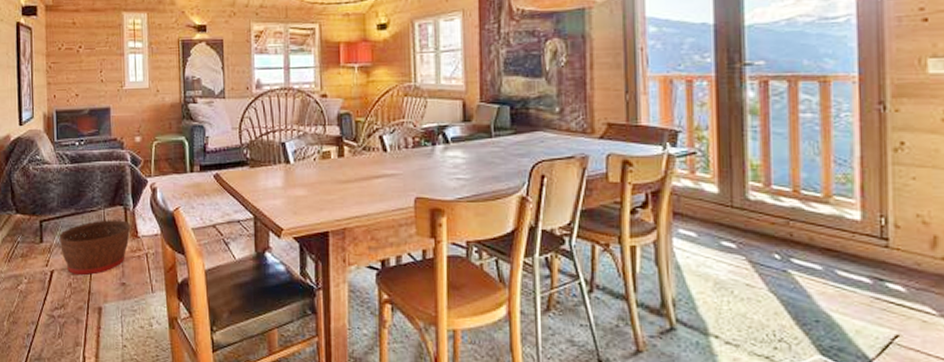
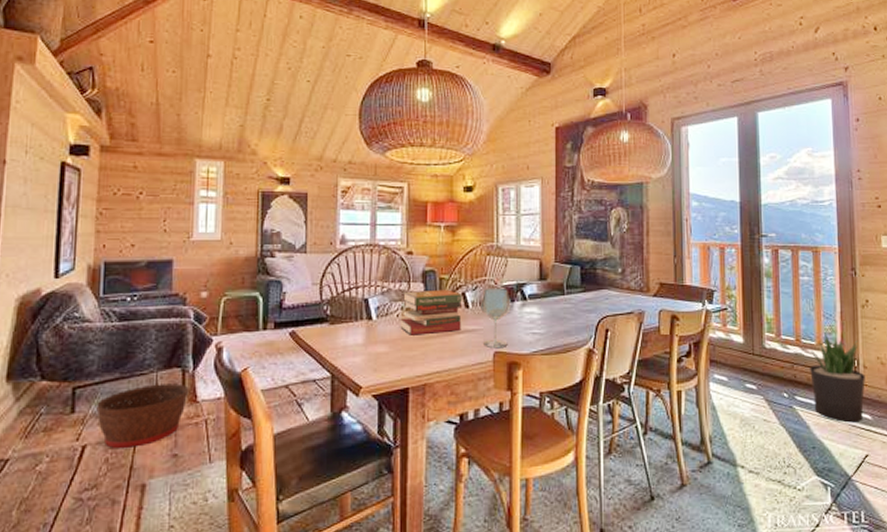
books: none [317,133,380,179] -> present [400,289,462,335]
wine glass: none [399,130,432,193] -> present [480,288,511,348]
planter: none [812,184,897,295] -> present [809,334,865,423]

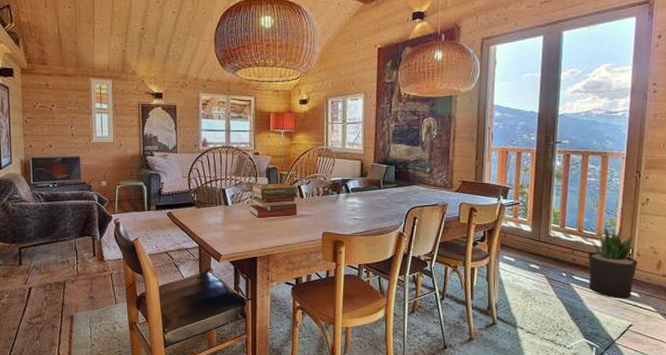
basket: present [96,383,189,448] -> none [36,247,98,290]
wine glass: present [480,288,511,348] -> none [312,182,337,229]

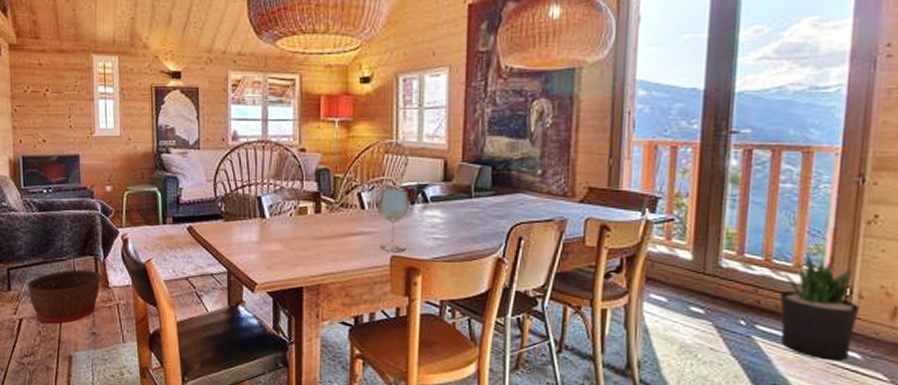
basket: none [36,247,98,290] -> present [27,269,102,324]
books: present [249,183,298,218] -> none [293,189,357,235]
wine glass: none [312,182,337,229] -> present [377,188,411,252]

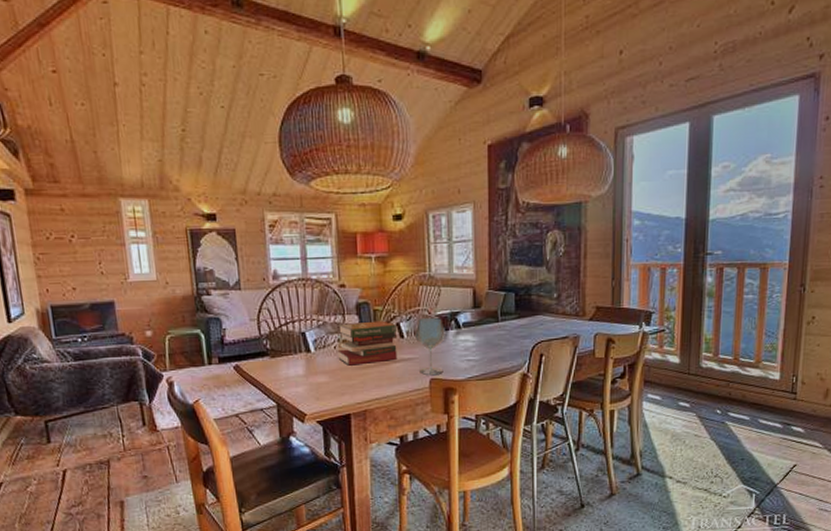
basket: present [27,269,102,324] -> none [68,415,149,472]
books: none [293,189,357,235] -> present [337,320,398,366]
planter: present [780,254,859,361] -> none [745,352,802,436]

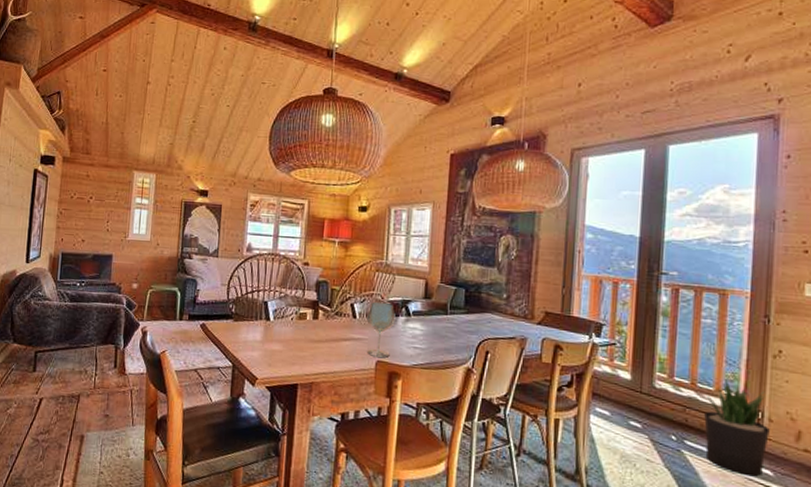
books: present [337,320,398,366] -> none [293,298,350,339]
planter: none [745,352,802,436] -> present [704,380,770,476]

